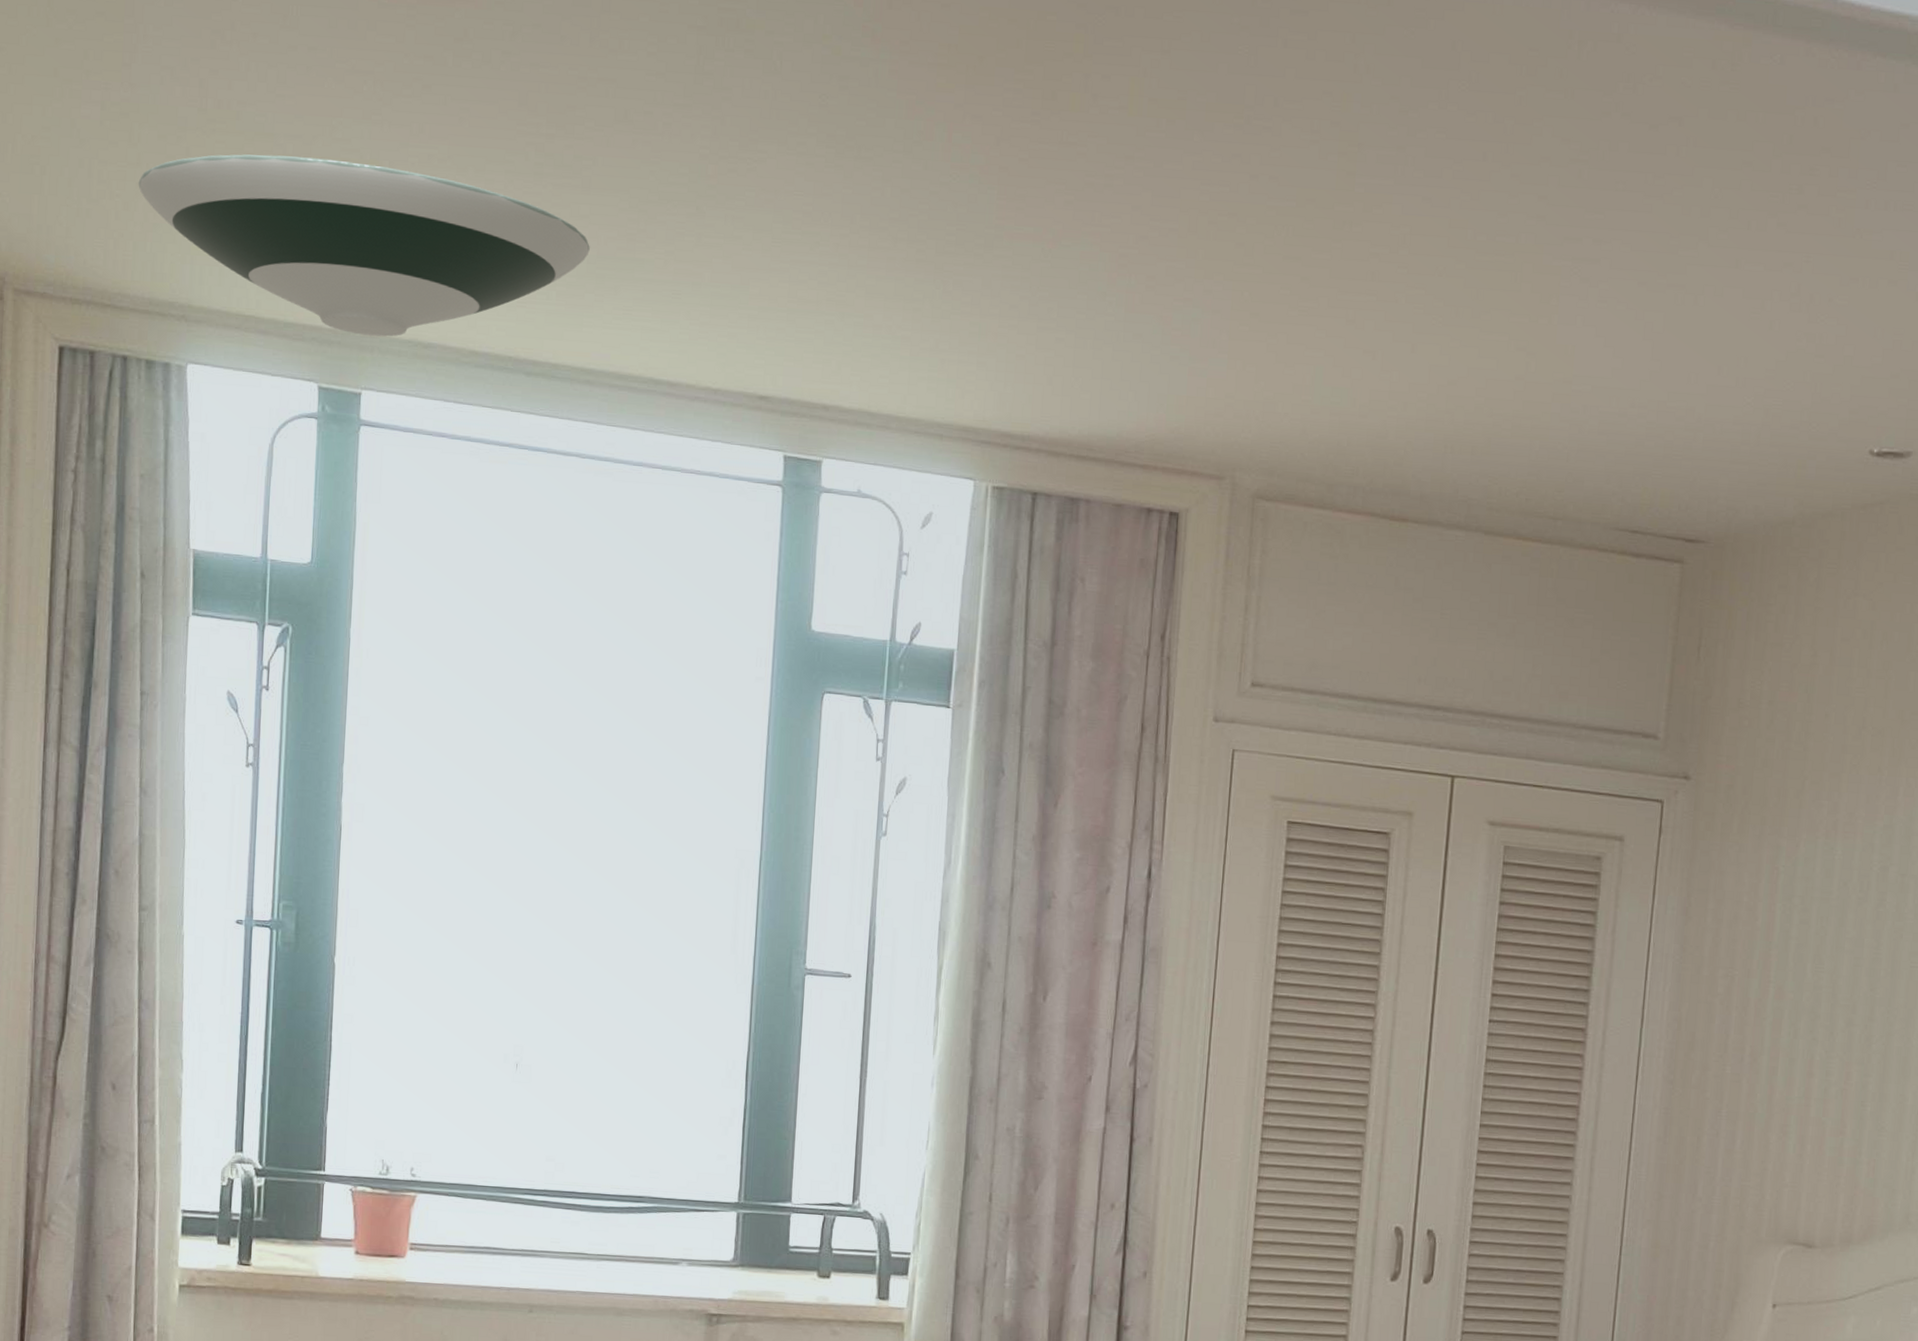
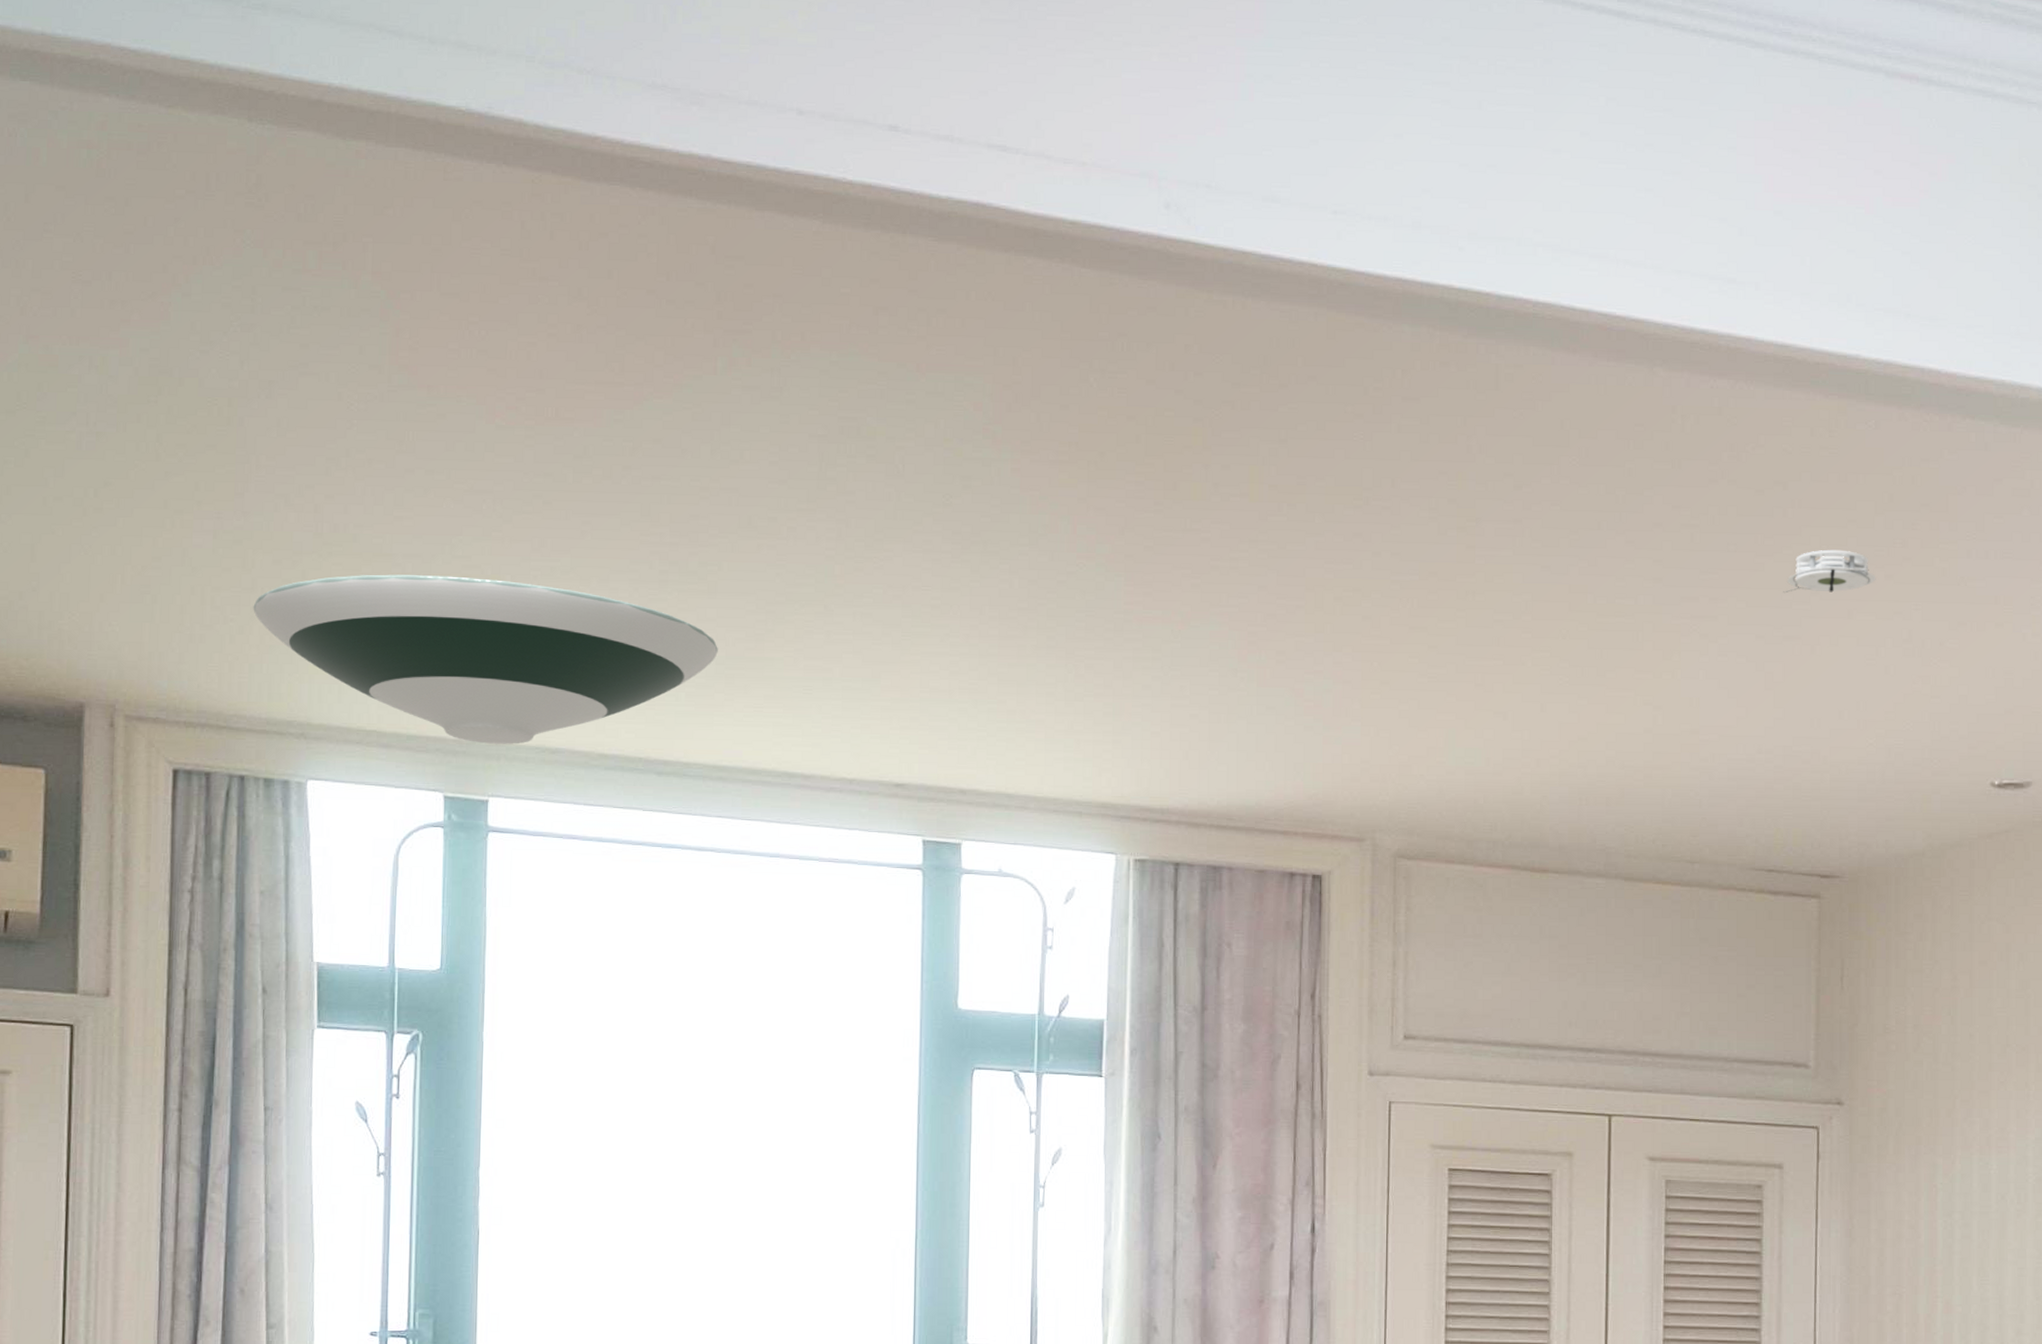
smoke detector: none [1670,193,1768,239] -> present [1783,549,1876,594]

